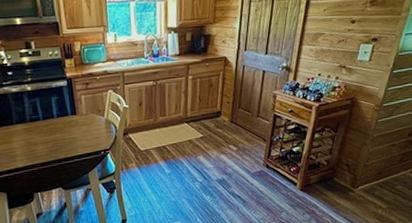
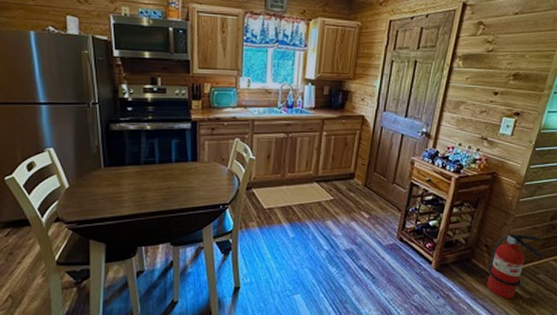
fire extinguisher: none [348,151,402,210] -> present [487,234,545,299]

